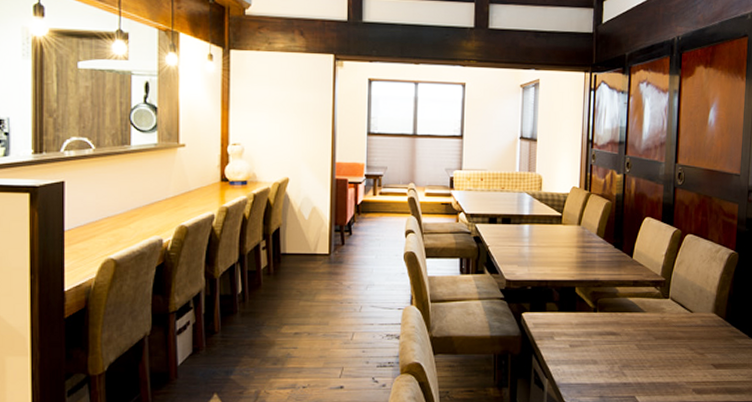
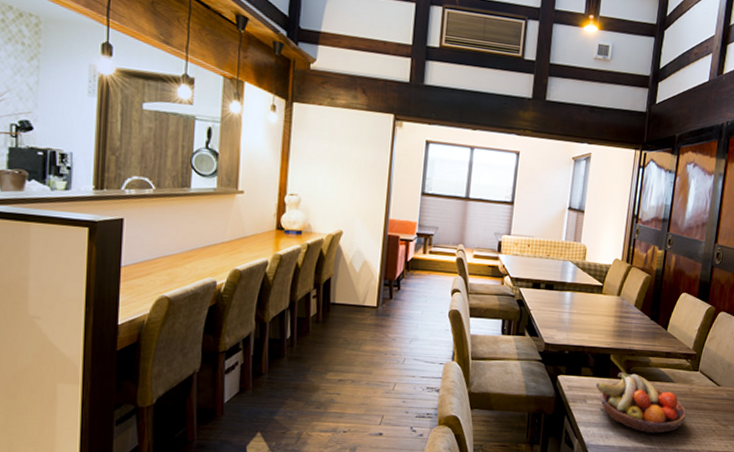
fruit bowl: none [562,304,660,367] -> present [595,371,687,433]

